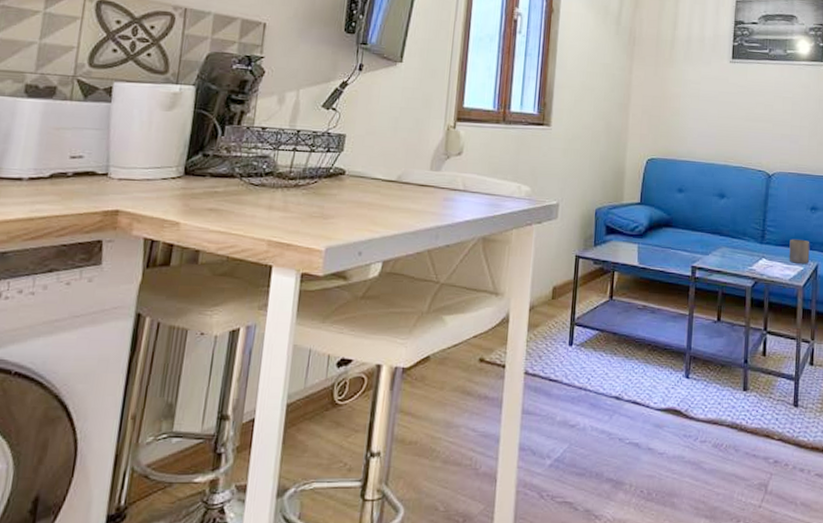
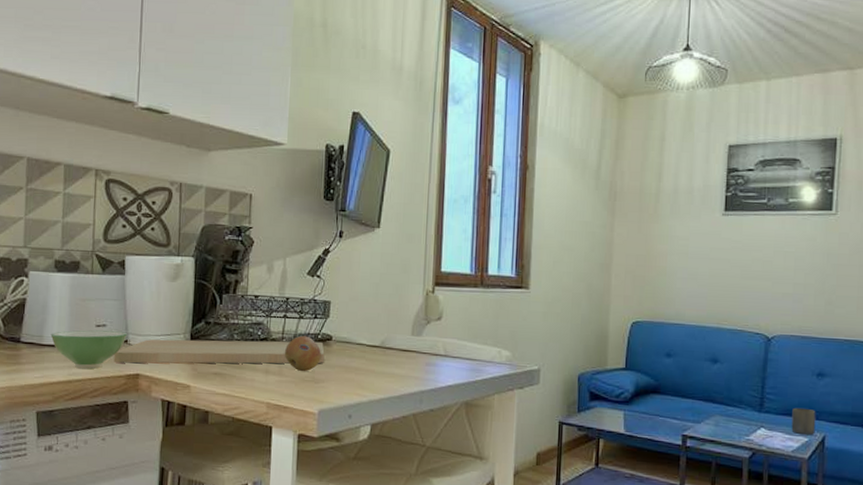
bowl: none [11,161,109,206] -> present [50,330,128,370]
cutting board: none [88,172,336,199] -> present [113,339,325,364]
fruit: none [291,169,333,208] -> present [284,335,322,372]

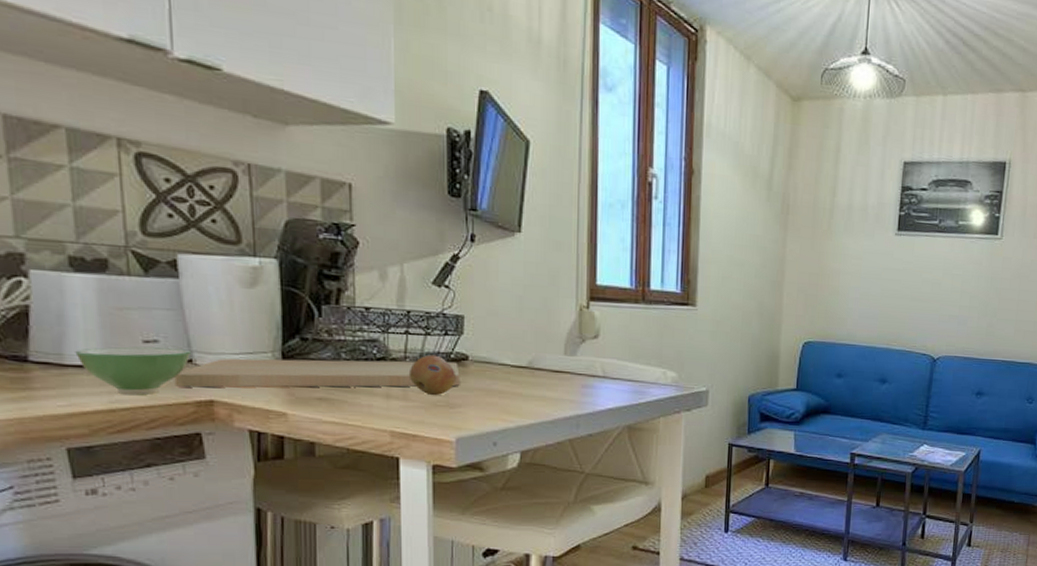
mug: present [791,407,816,436] -> none [951,424,974,450]

